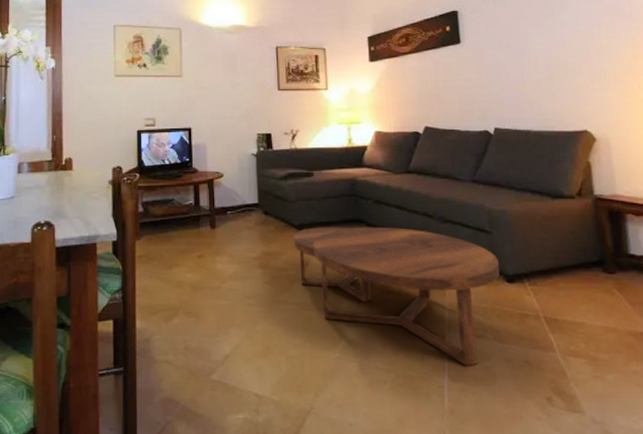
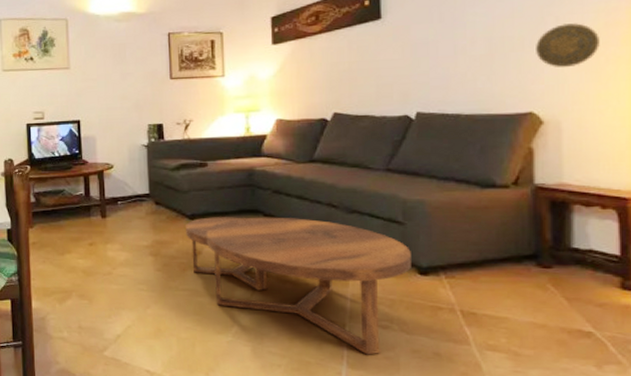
decorative plate: none [584,55,632,92] -> present [536,23,600,67]

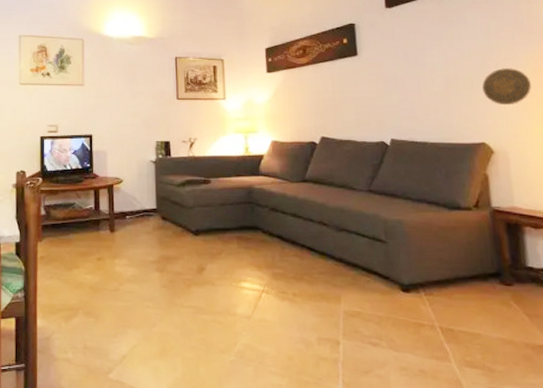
coffee table: present [186,217,411,355] -> none [191,233,395,373]

